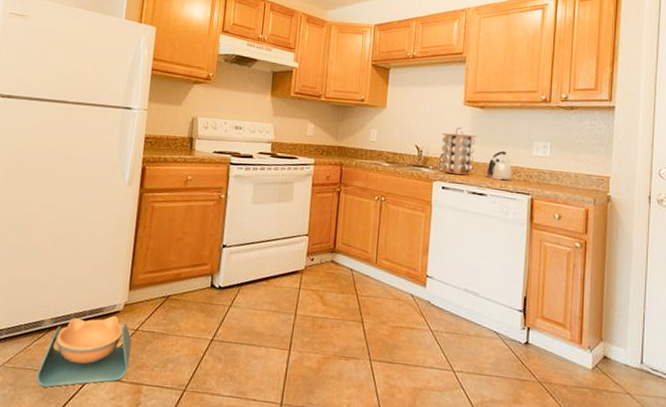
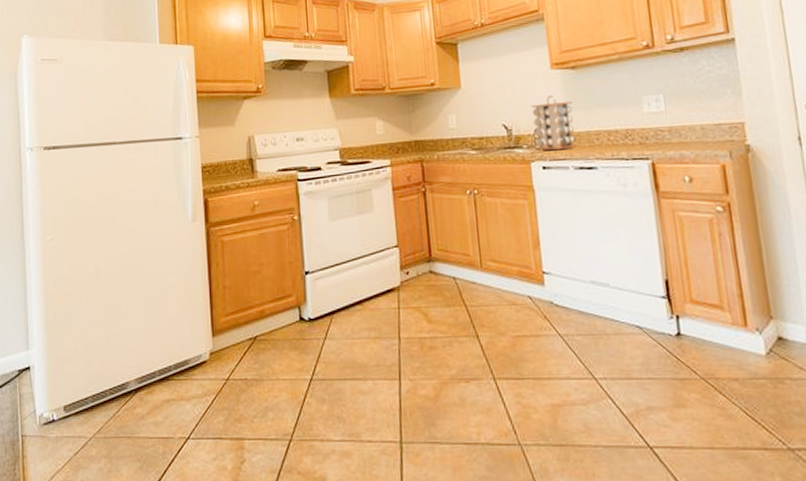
pet bowl: present [36,315,132,387] -> none [130,366,225,455]
kettle: present [485,150,513,180] -> none [591,113,625,149]

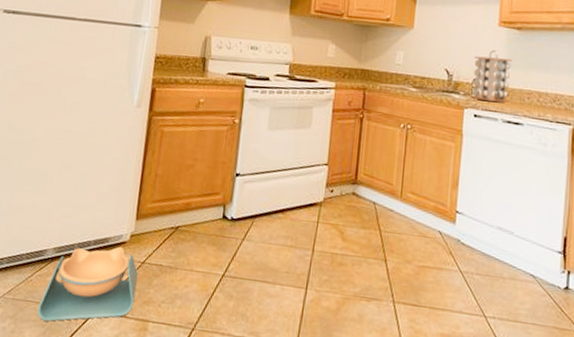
pet bowl: none [130,366,225,455] -> present [37,246,138,322]

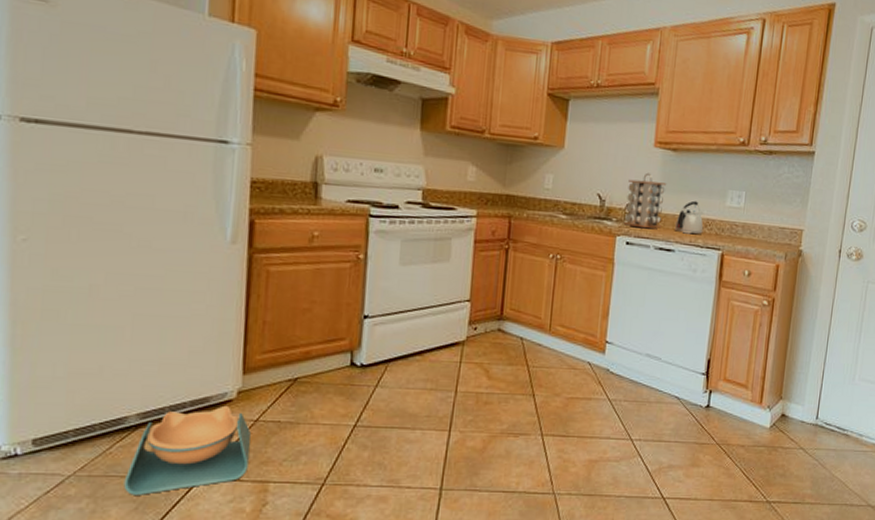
kettle: none [521,76,552,109] -> present [674,200,704,234]

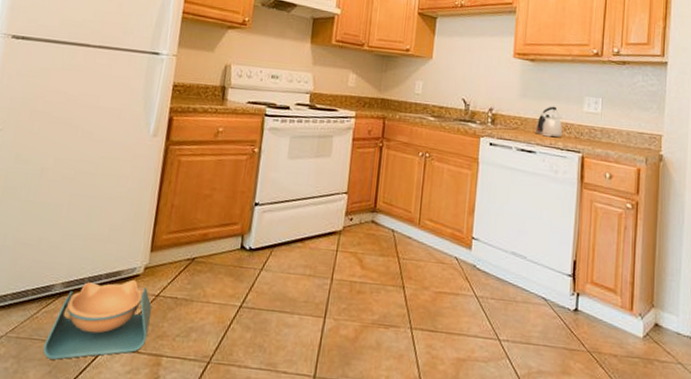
spice rack: present [623,172,667,229] -> none [487,80,527,132]

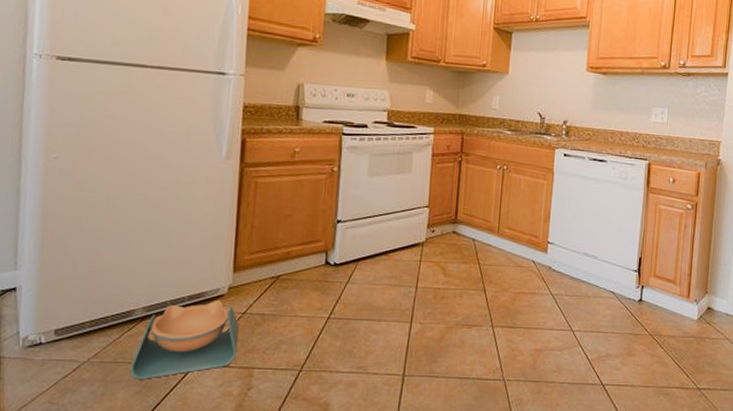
kettle: present [534,106,563,137] -> none [606,117,632,147]

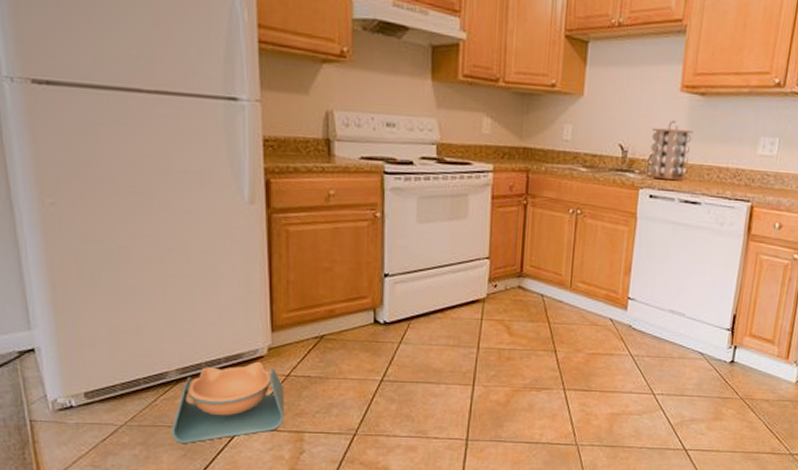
spice rack: none [561,93,599,143] -> present [647,120,694,181]

